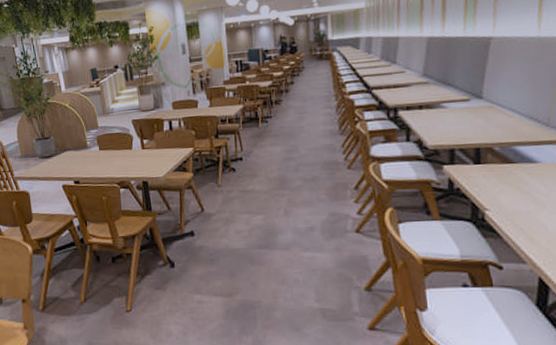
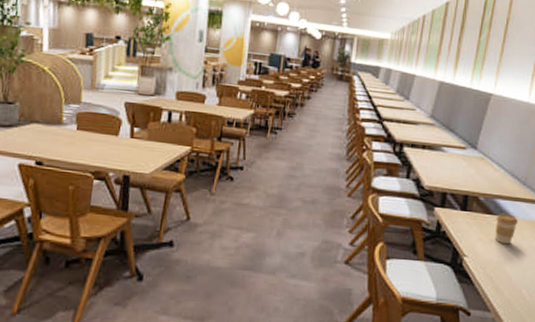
coffee cup: none [517,159,546,193] -> present [495,213,518,245]

